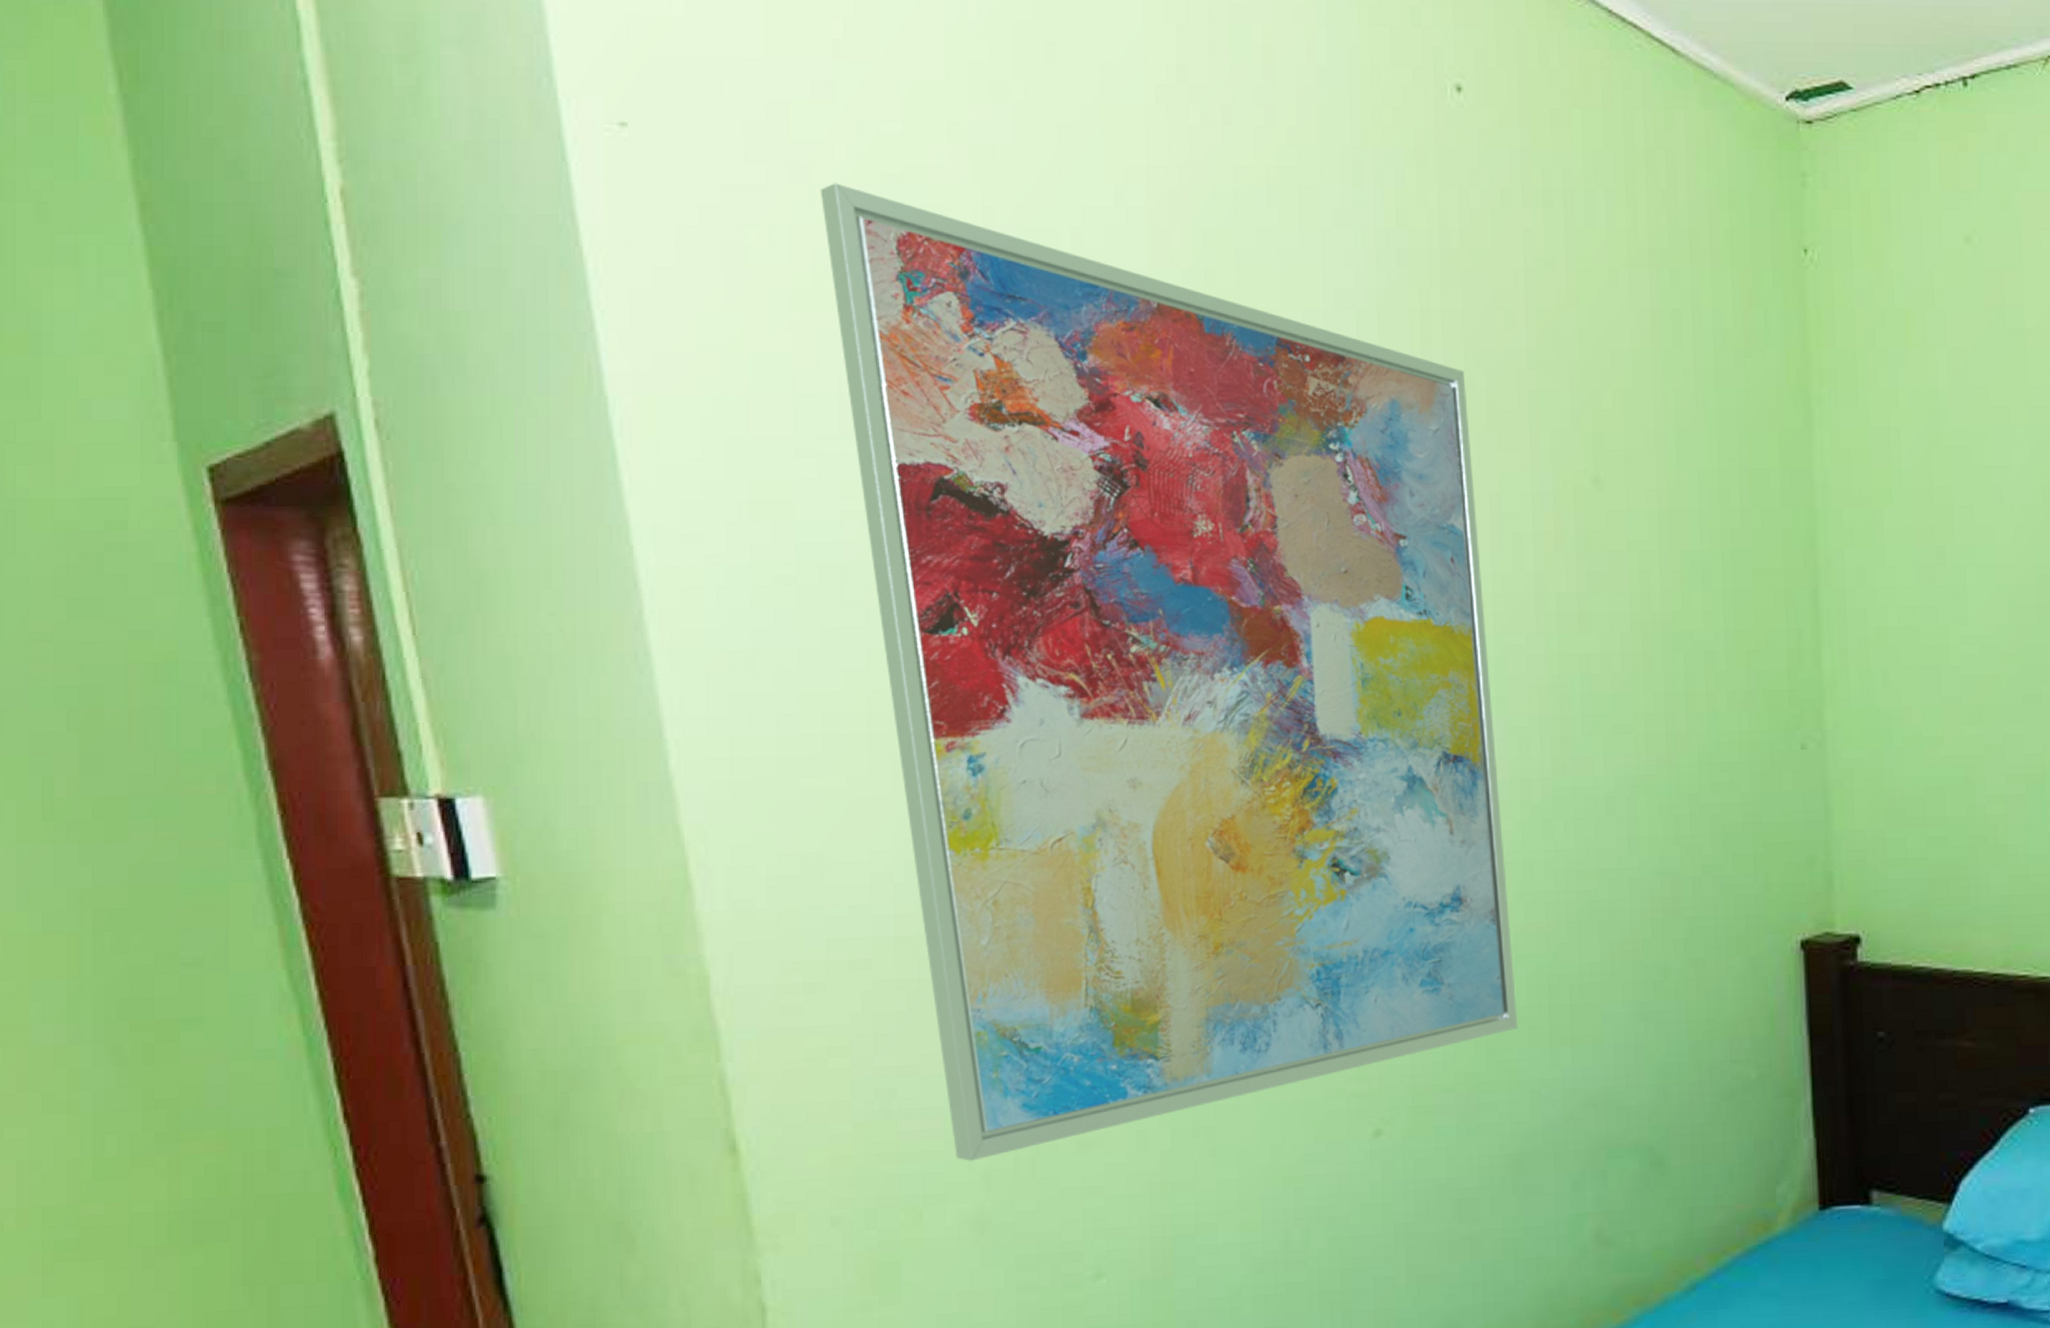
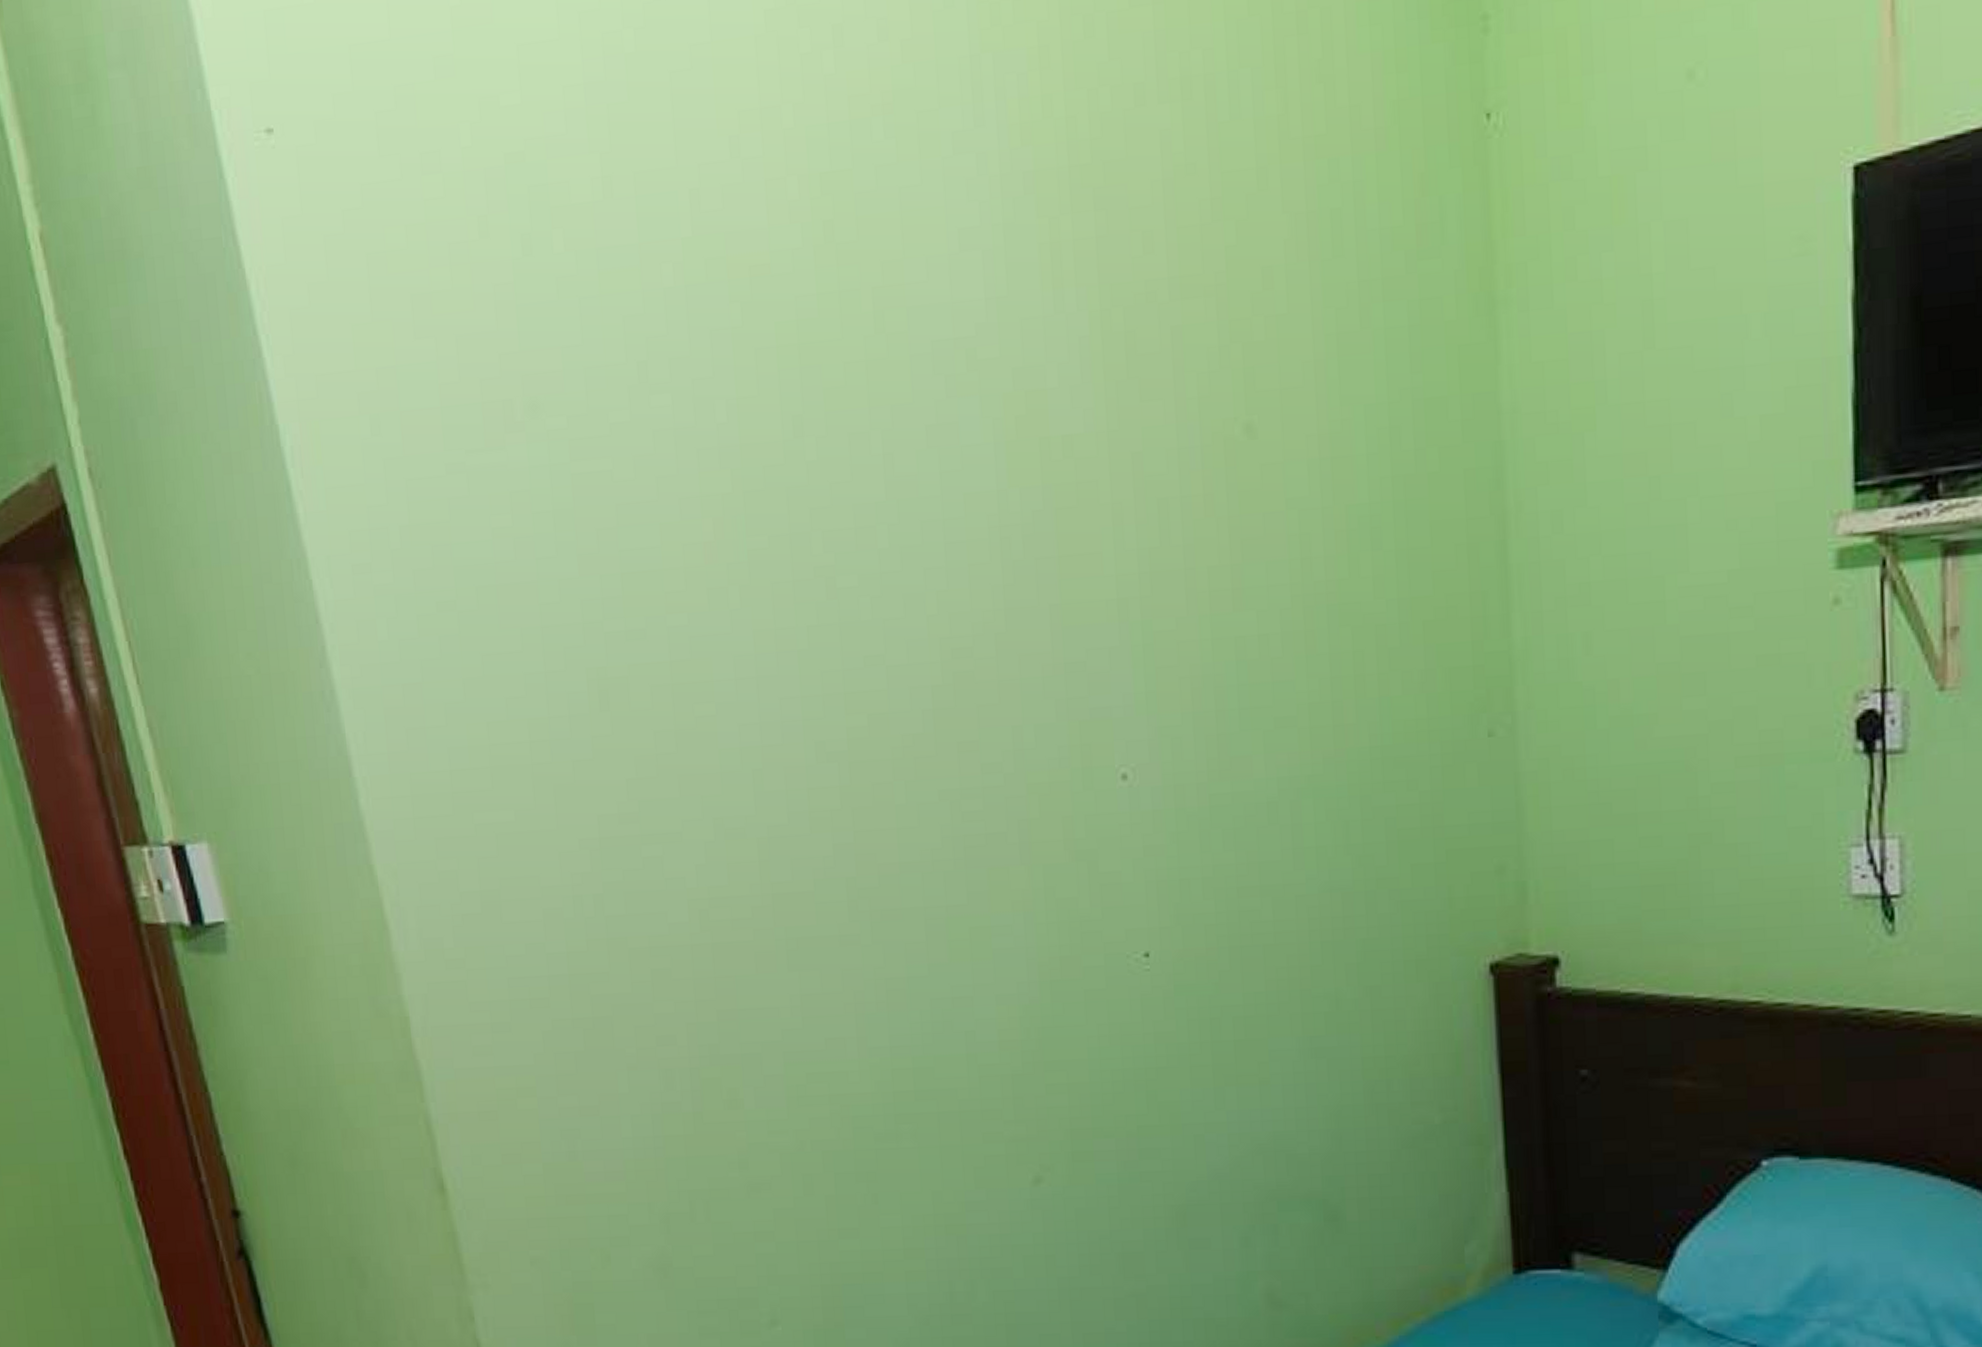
wall art: present [820,183,1518,1161] -> none [449,168,1180,1204]

